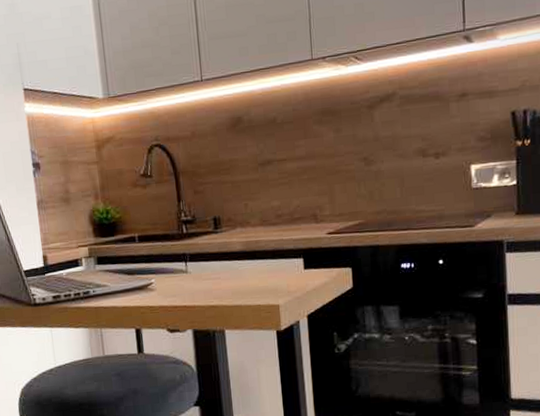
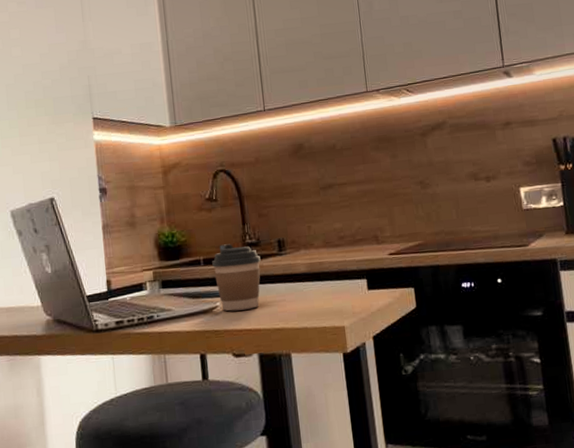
coffee cup: none [147,221,196,288] -> present [212,243,261,311]

